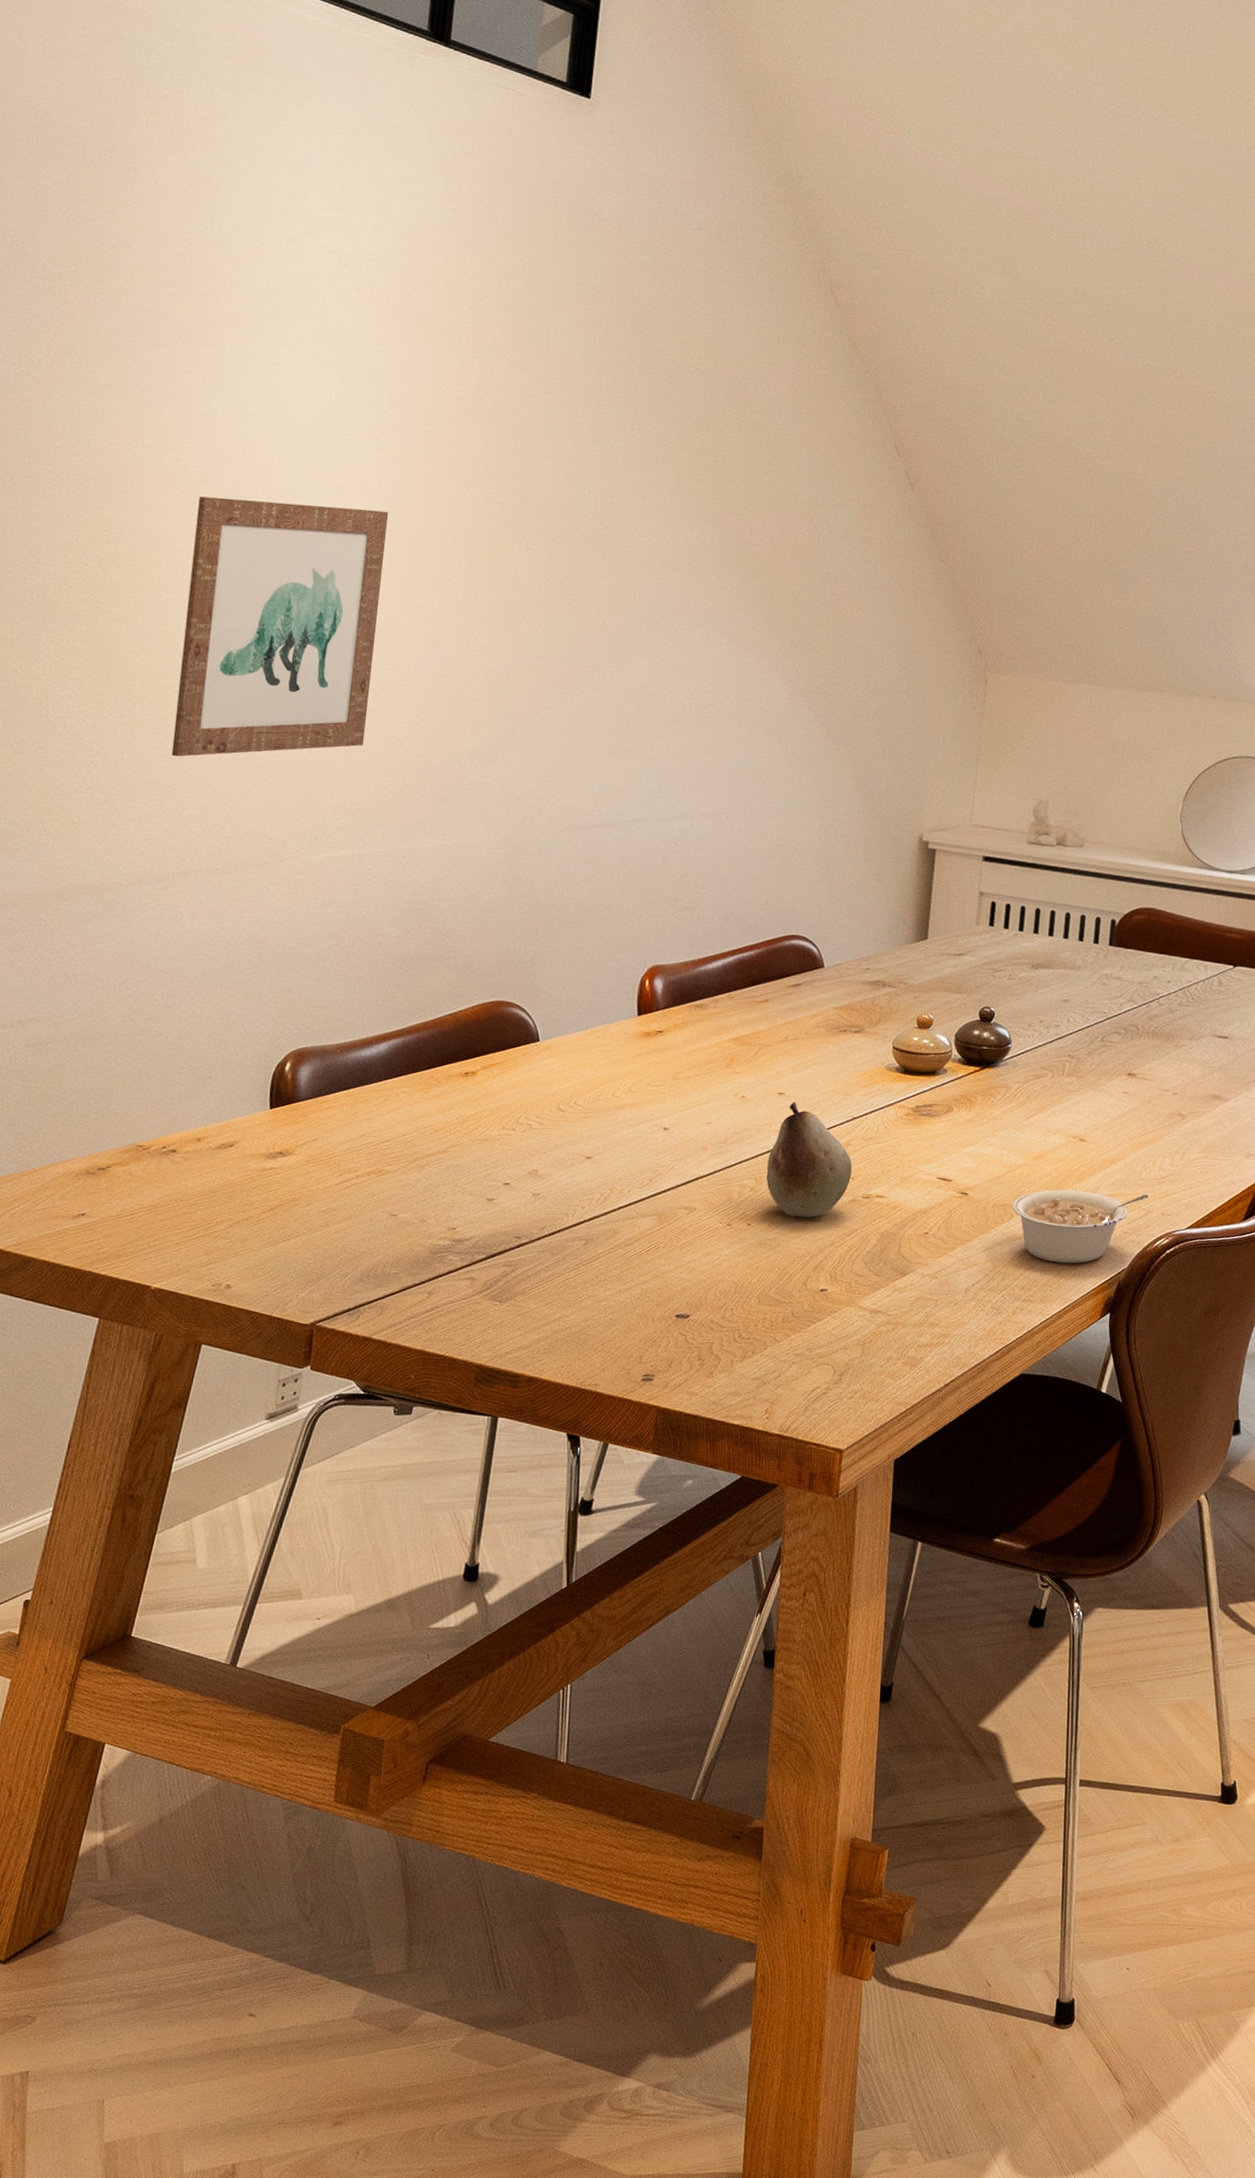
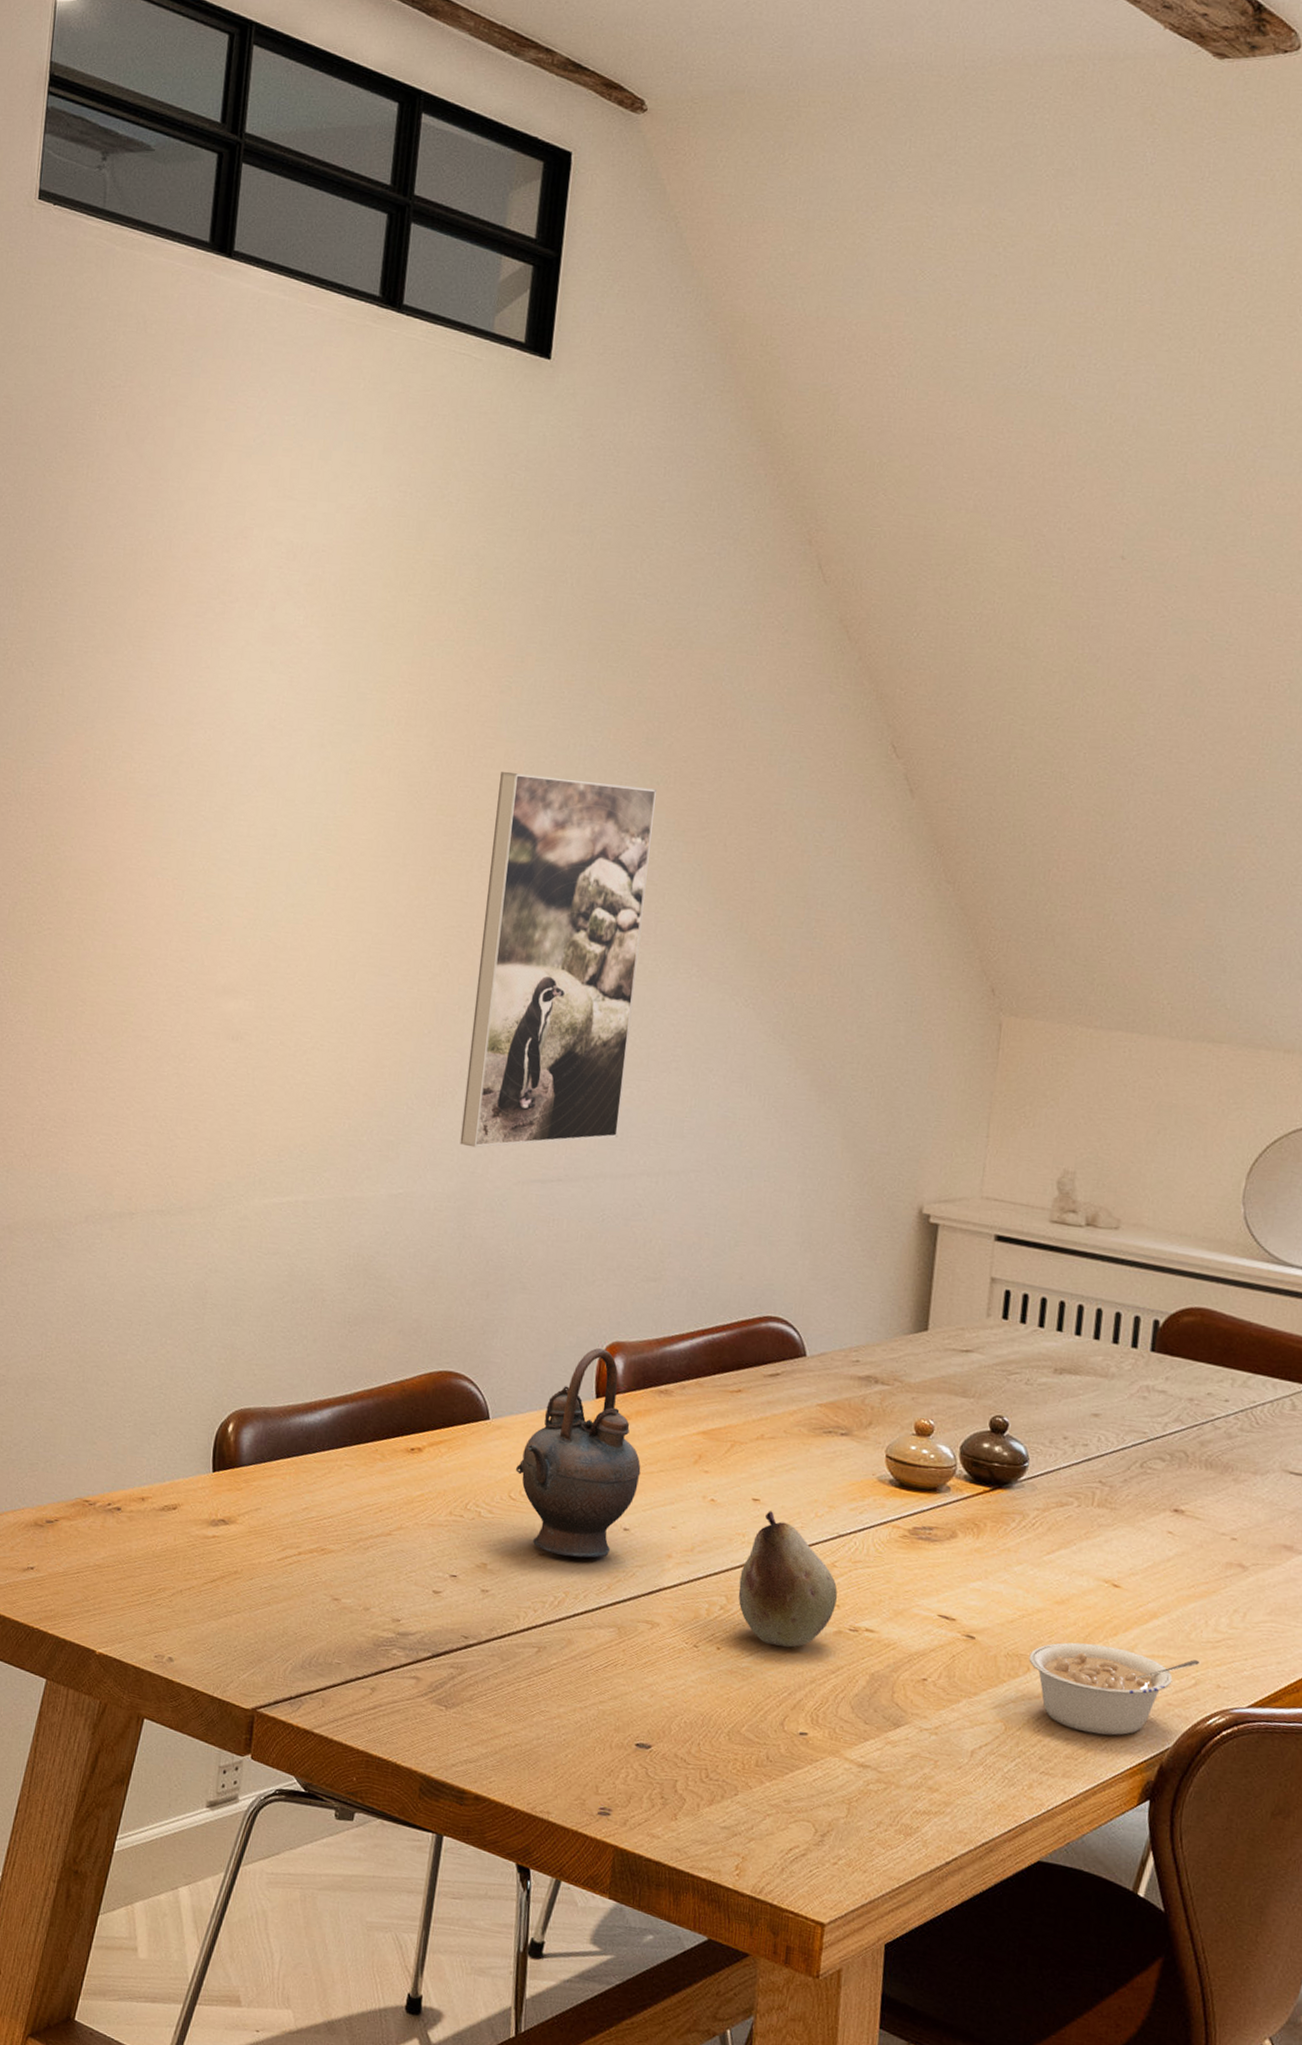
wall art: present [171,496,389,757] -> none [119,811,337,1089]
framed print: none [510,464,689,800] -> present [460,772,656,1148]
teapot: none [564,972,679,1158] -> present [516,1348,641,1558]

